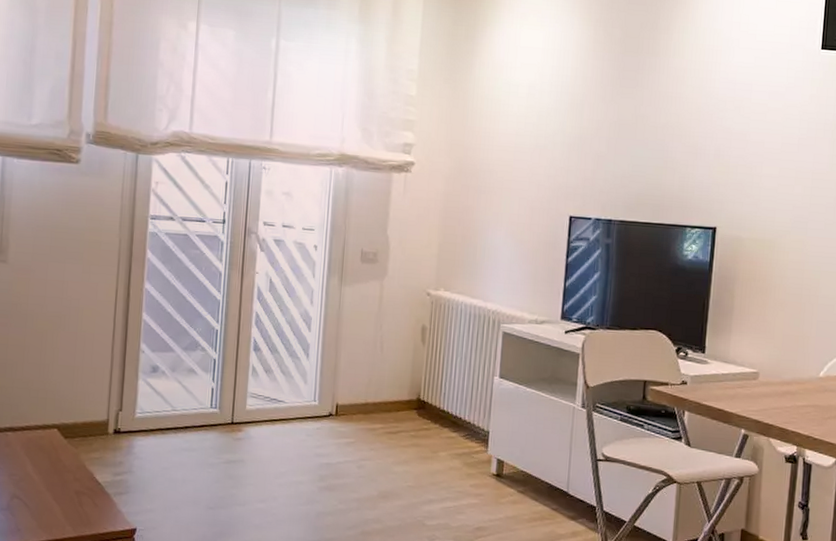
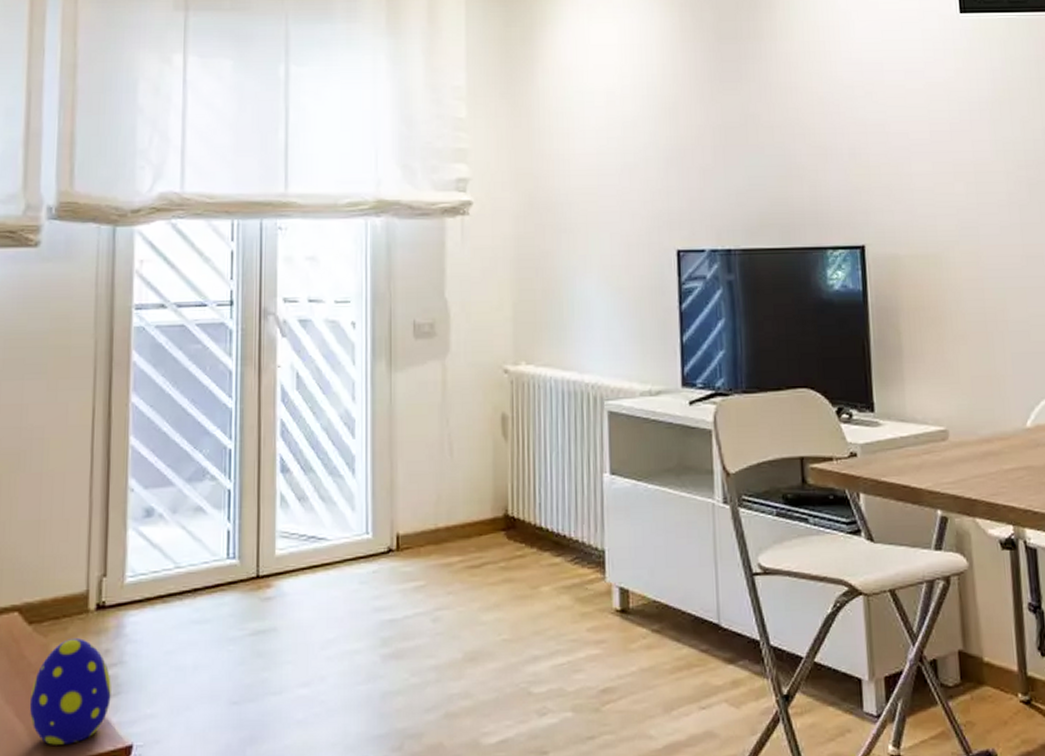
decorative egg: none [63,451,123,523] -> present [29,638,111,745]

